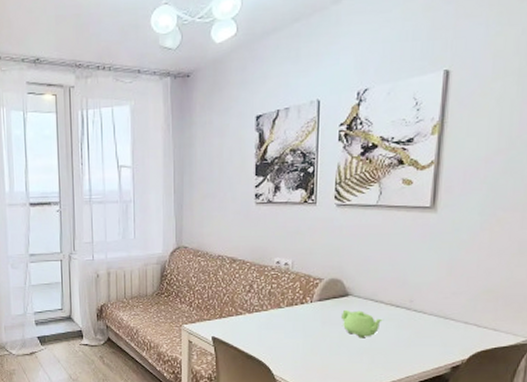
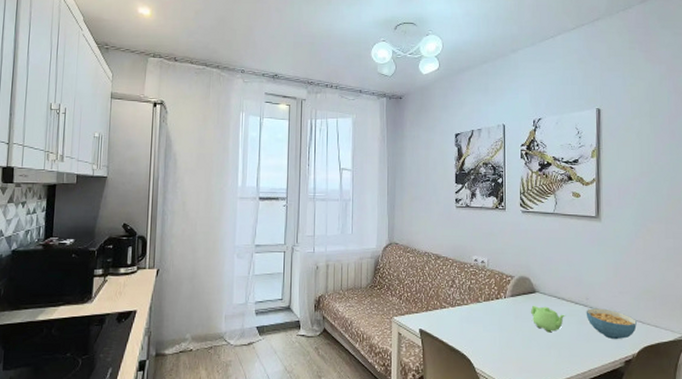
cereal bowl: none [408,311,471,345] -> present [586,308,637,340]

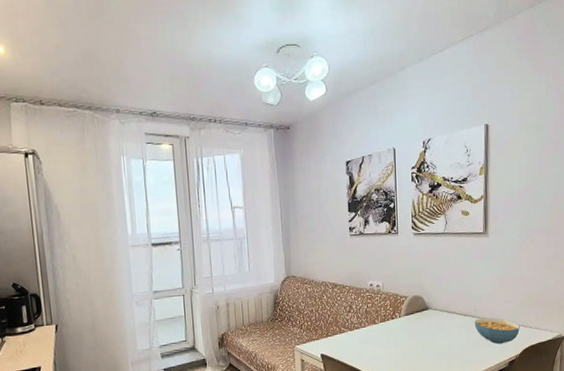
teapot: present [530,305,565,333] -> none [423,321,455,345]

